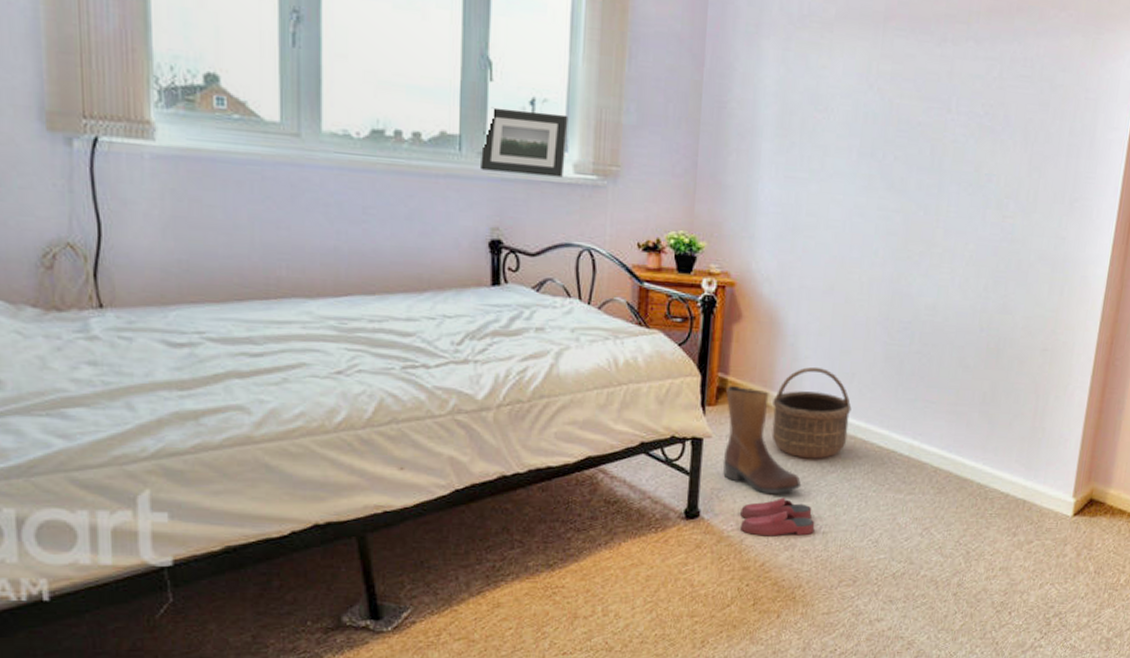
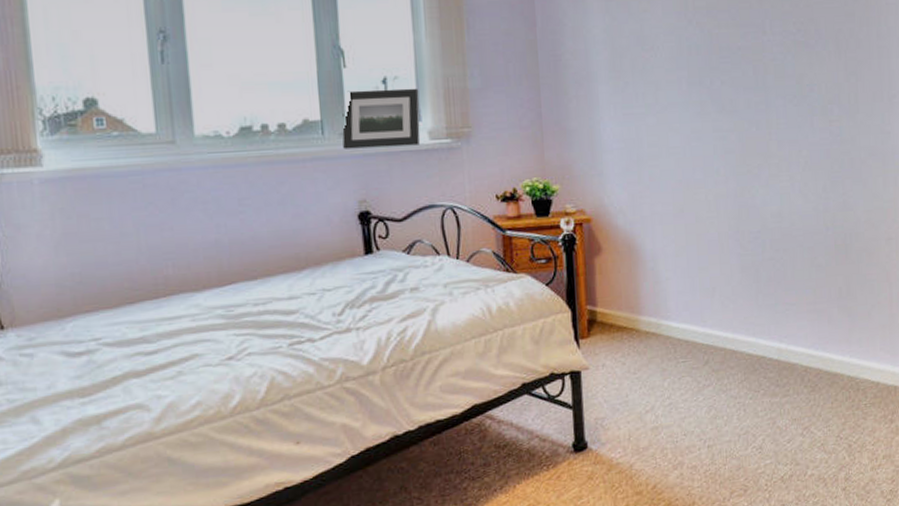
boot: present [722,385,802,493] -> none [597,315,681,416]
slippers: present [740,497,815,536] -> none [626,417,700,459]
basket: present [771,366,852,459] -> none [642,286,717,377]

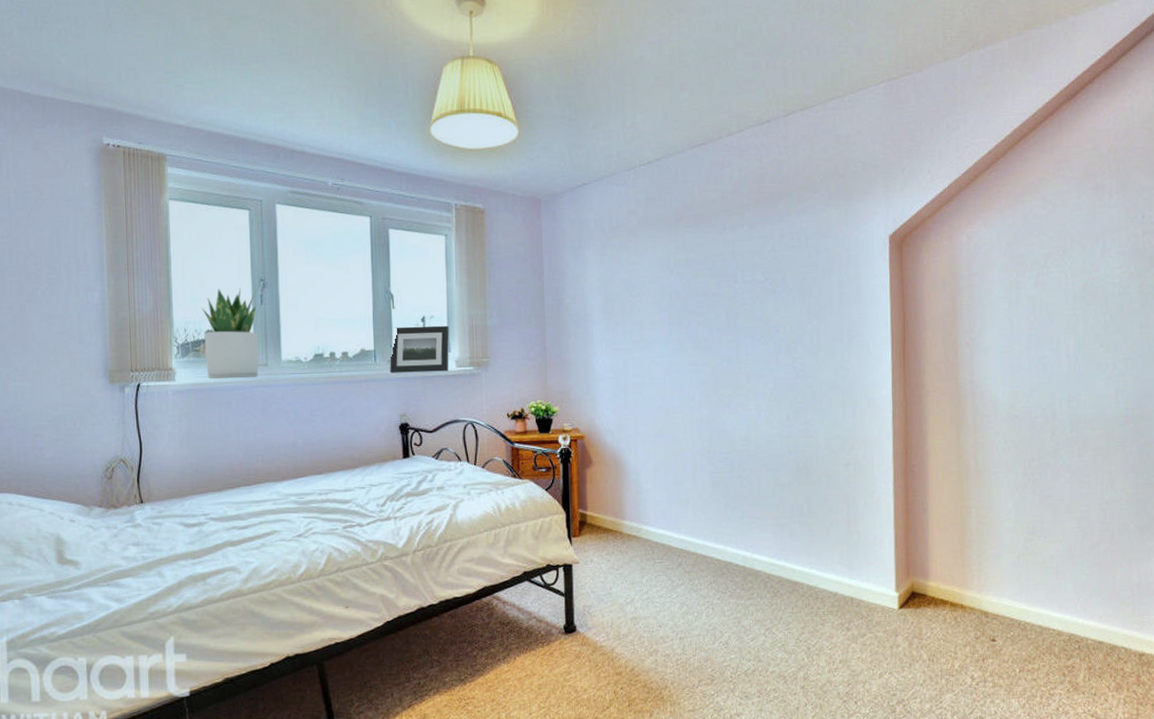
planter: none [76,42,163,163] -> present [202,288,260,380]

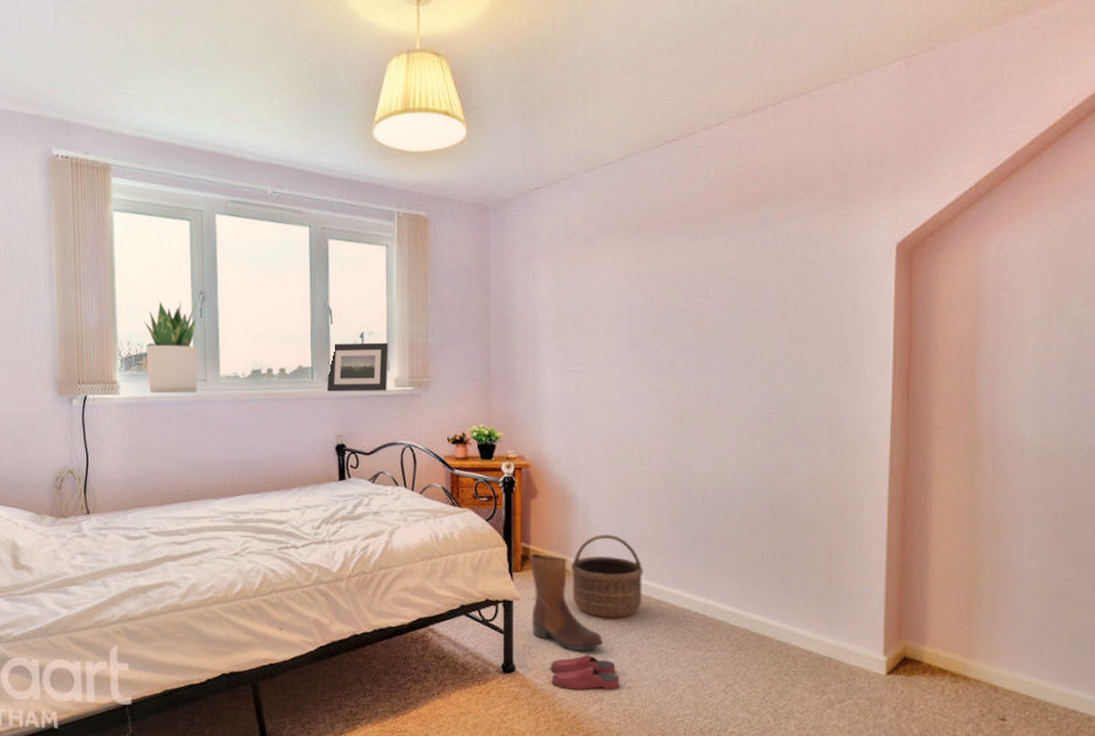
boot: none [587,518,657,607] -> present [530,553,604,650]
slippers: none [609,610,672,645] -> present [551,654,620,690]
basket: none [625,497,690,575] -> present [571,534,644,618]

